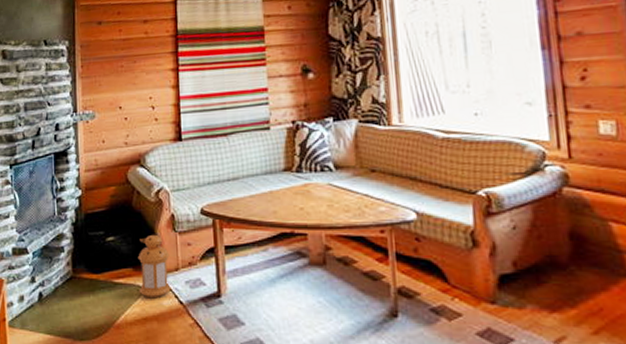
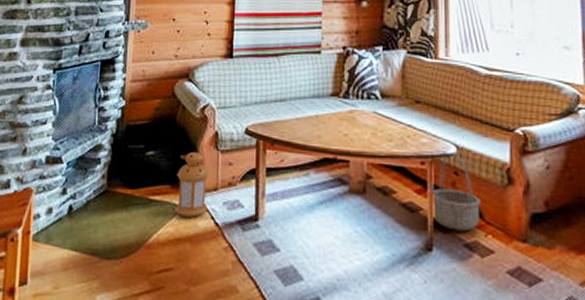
basket: none [393,219,446,296] -> present [431,153,482,232]

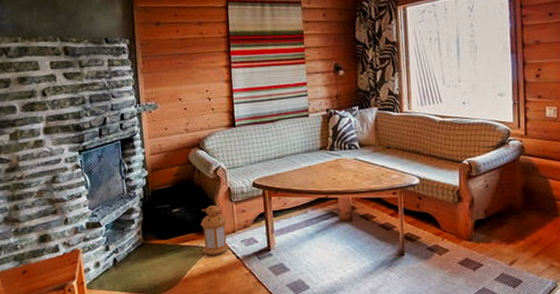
basket: present [431,153,482,232] -> none [401,183,439,239]

